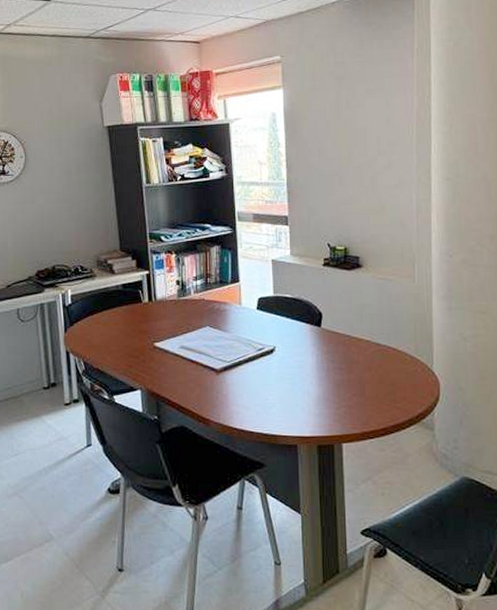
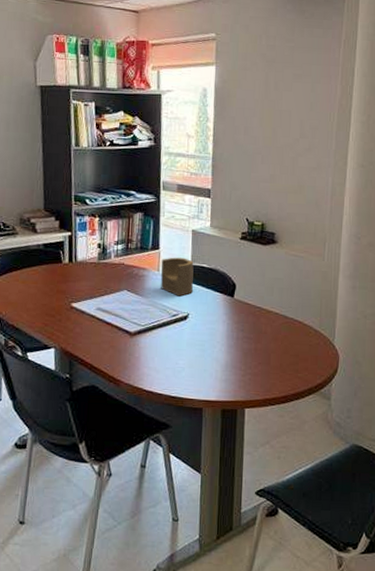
pen holder: none [242,289,277,329] -> present [161,257,194,297]

